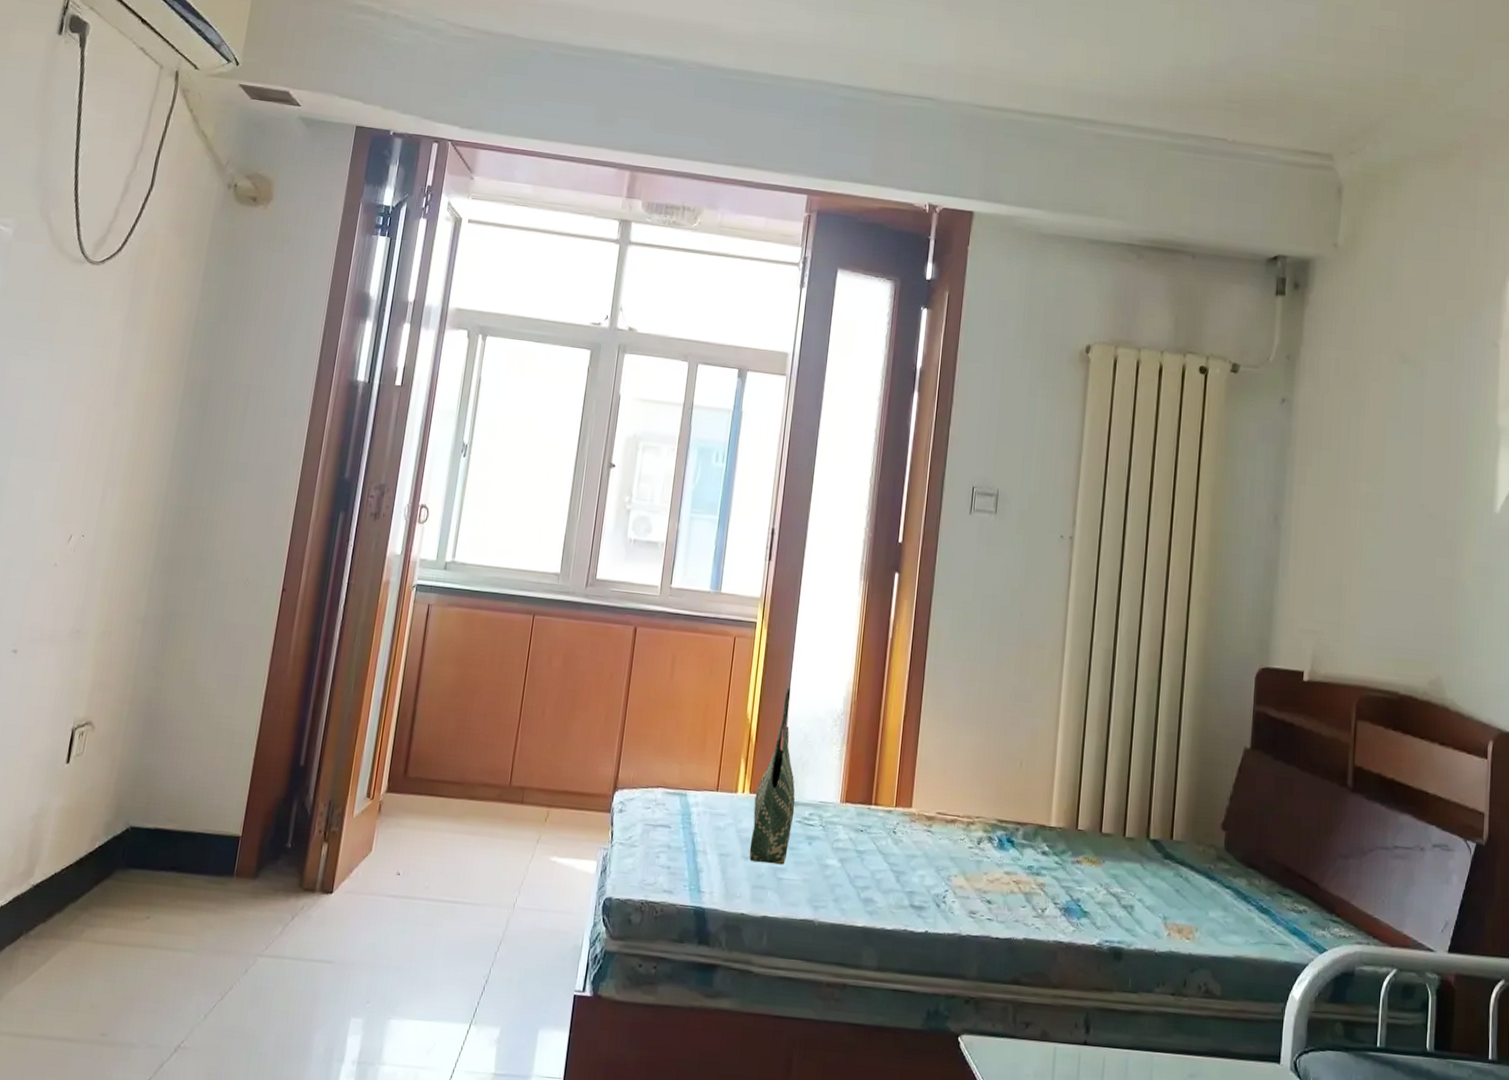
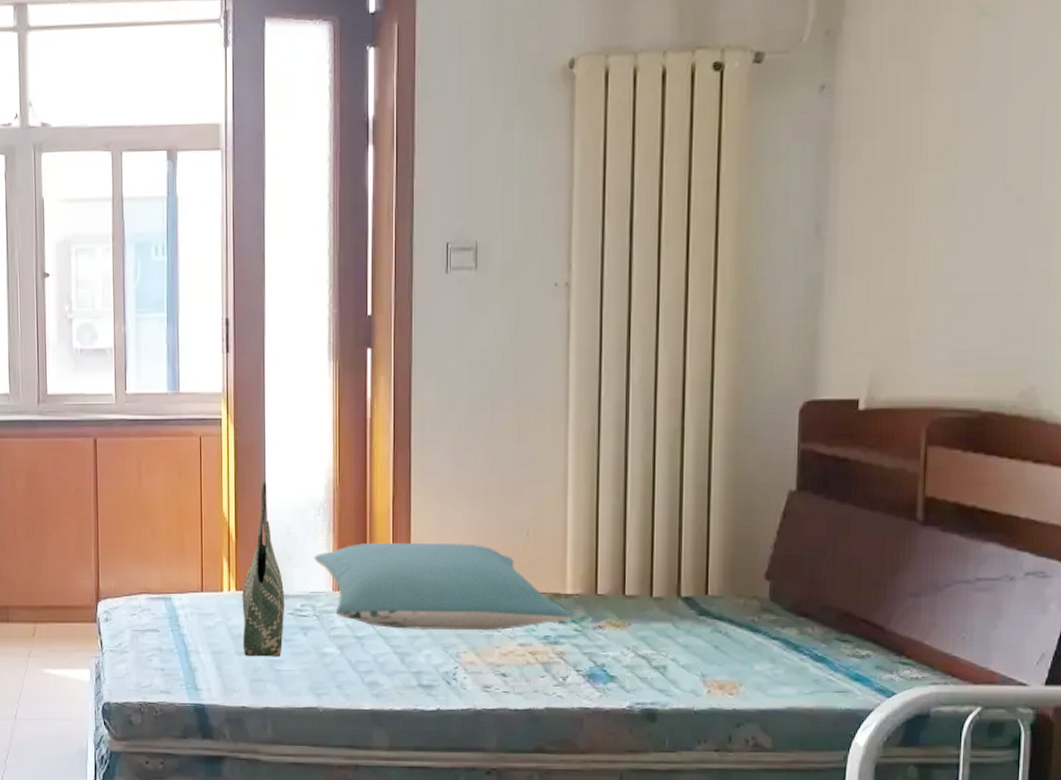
pillow: none [826,758,1053,857] -> present [314,542,571,631]

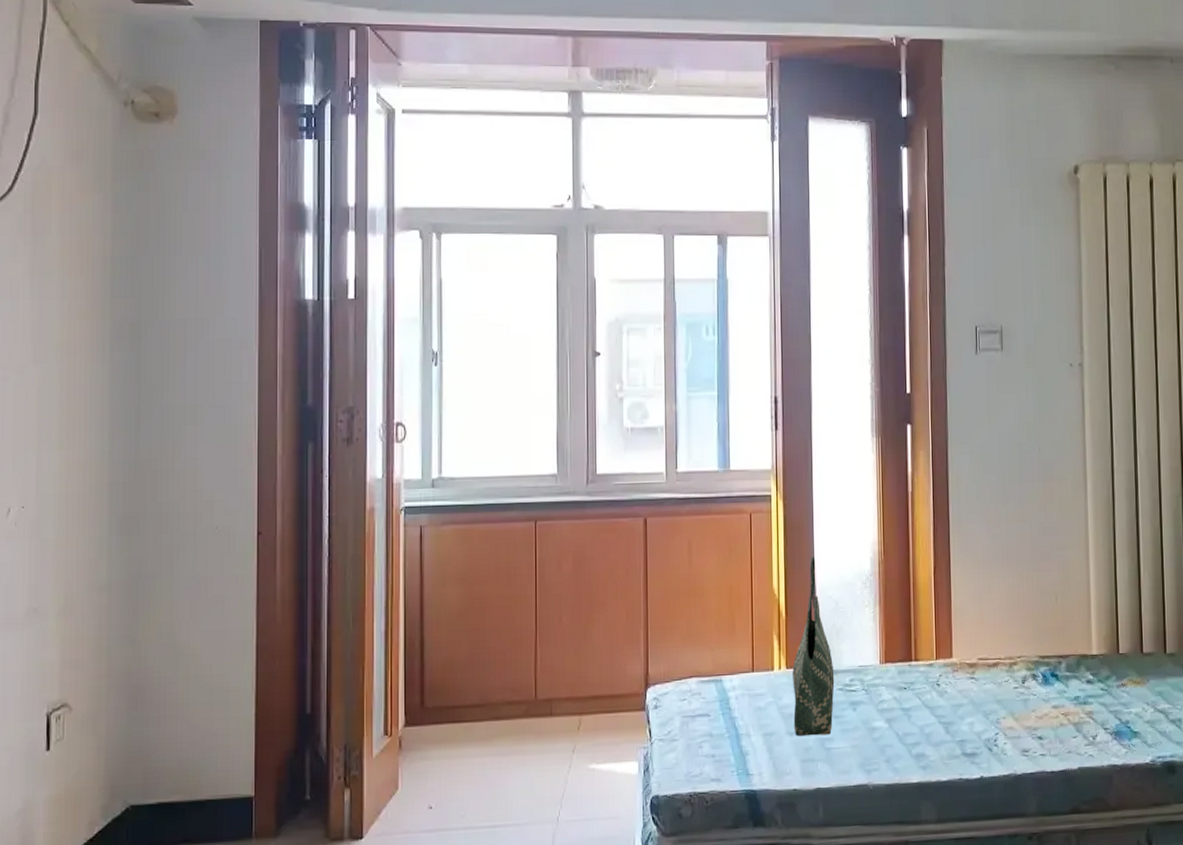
pillow: present [314,542,571,631] -> none [861,610,1097,699]

